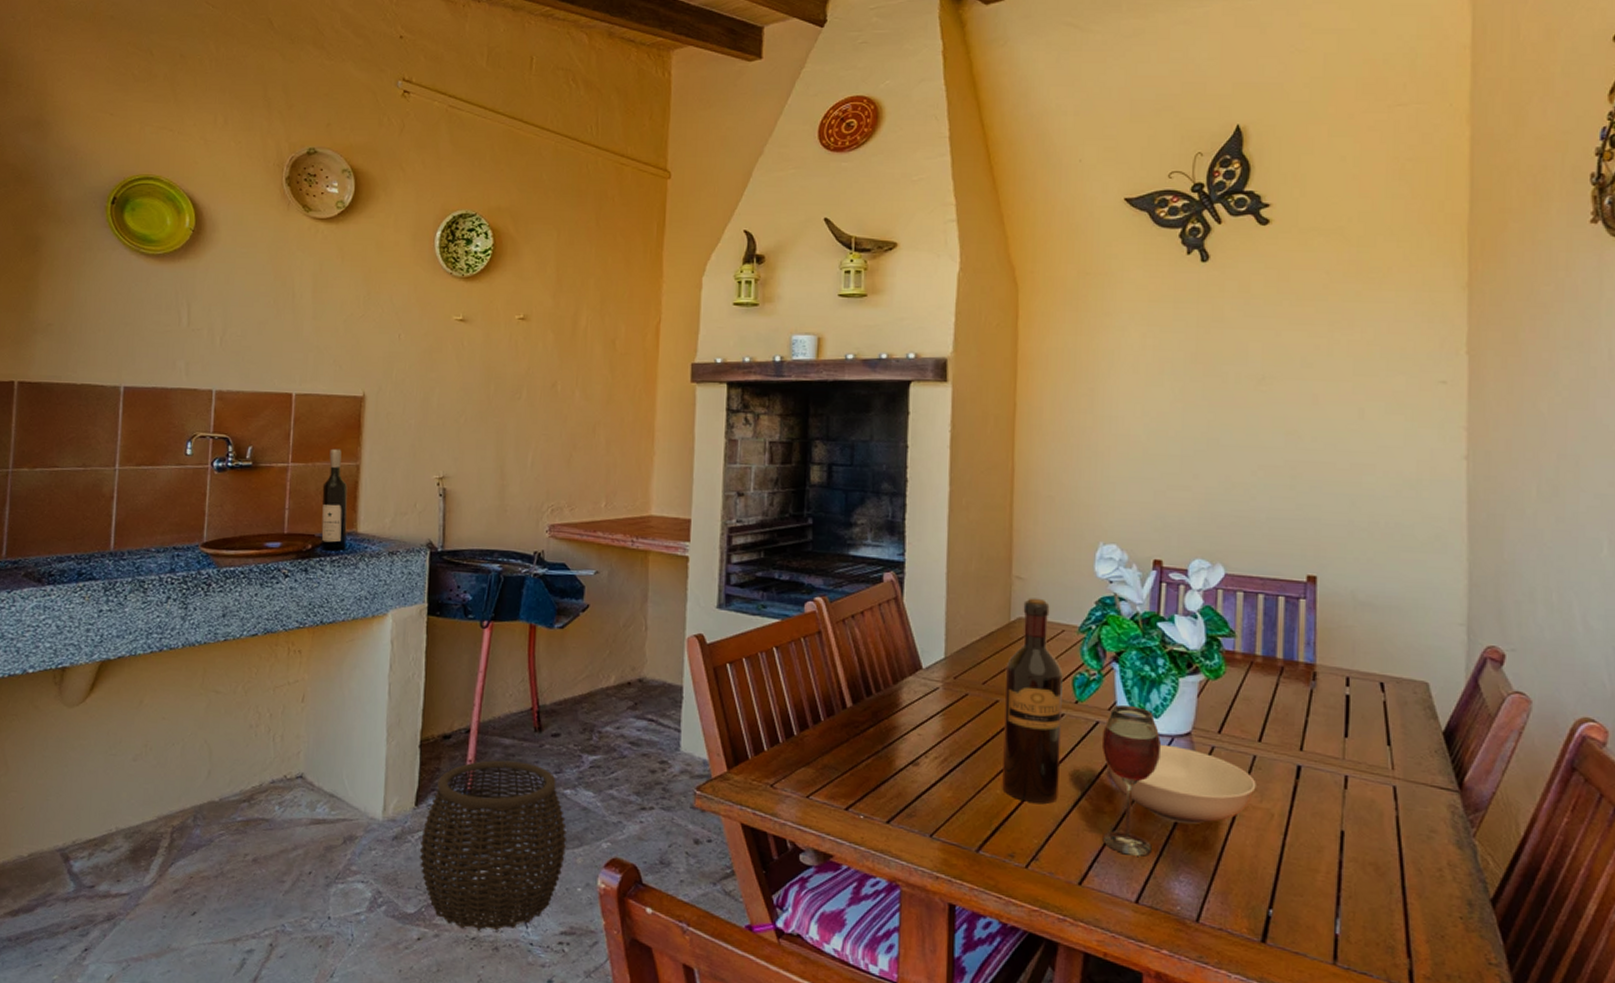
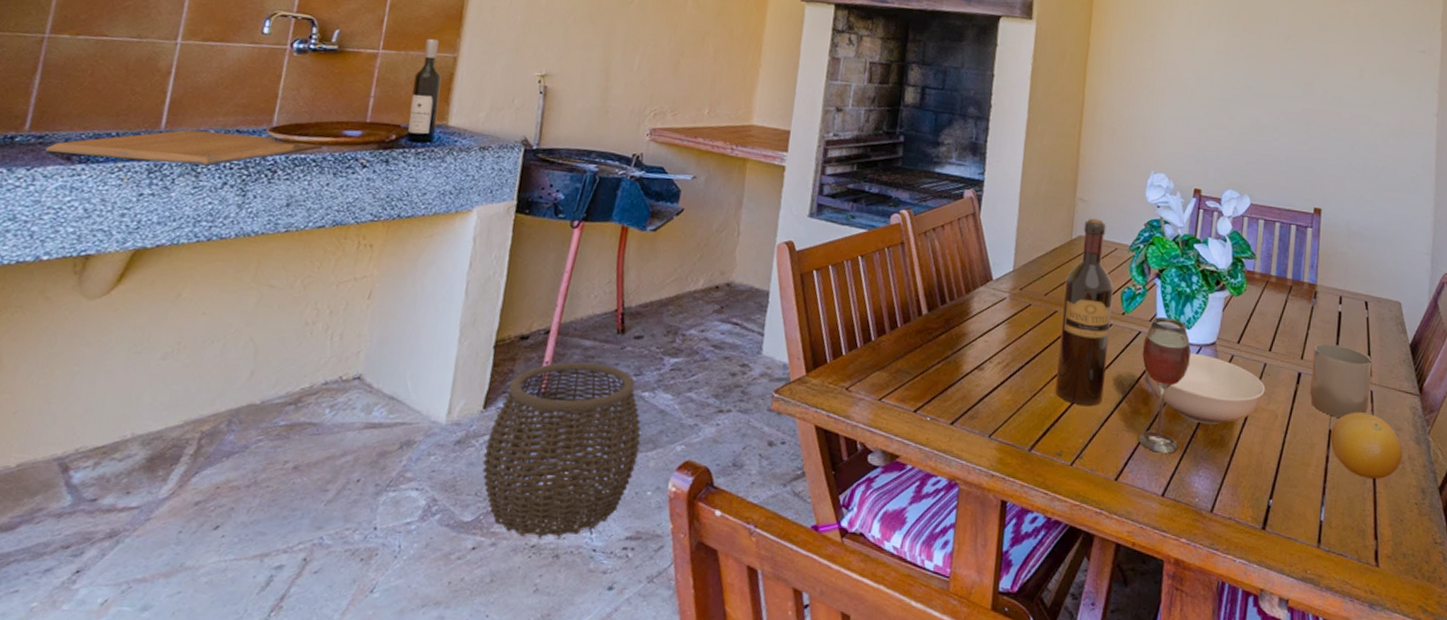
chopping board: none [20,549,247,582] -> present [45,129,322,166]
cup: none [1314,731,1394,819] -> present [1310,343,1373,419]
fruit: none [1342,810,1440,889] -> present [1330,412,1403,479]

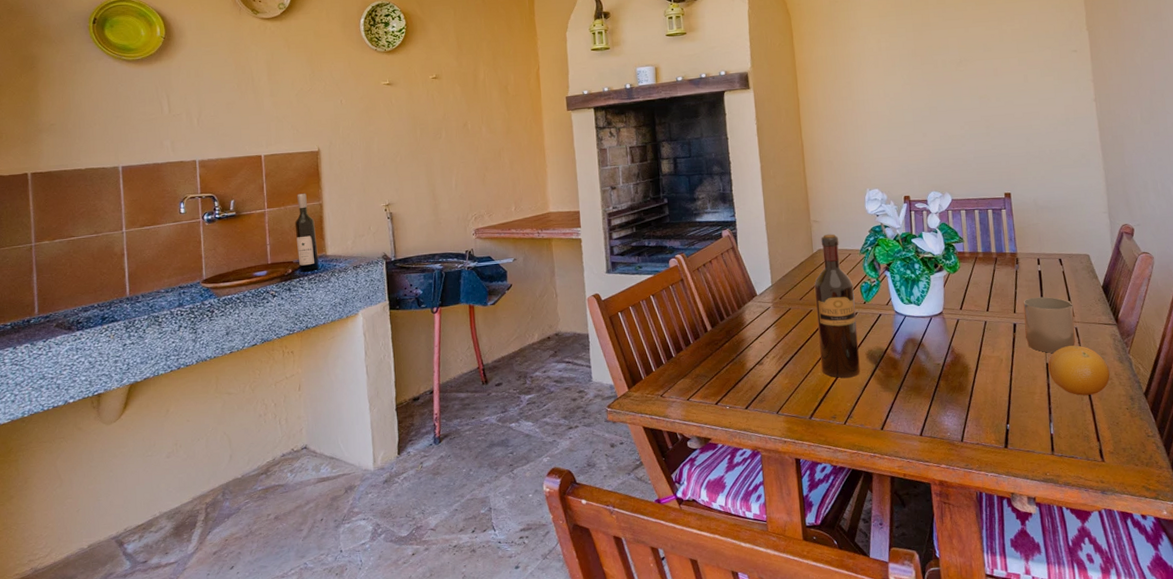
chopping board: present [45,129,322,166] -> none [52,285,241,327]
woven basket: present [482,362,642,538] -> none [405,408,517,541]
wineglass: present [1137,317,1192,454] -> none [884,300,927,404]
bowl: present [1145,352,1266,425] -> none [890,323,989,376]

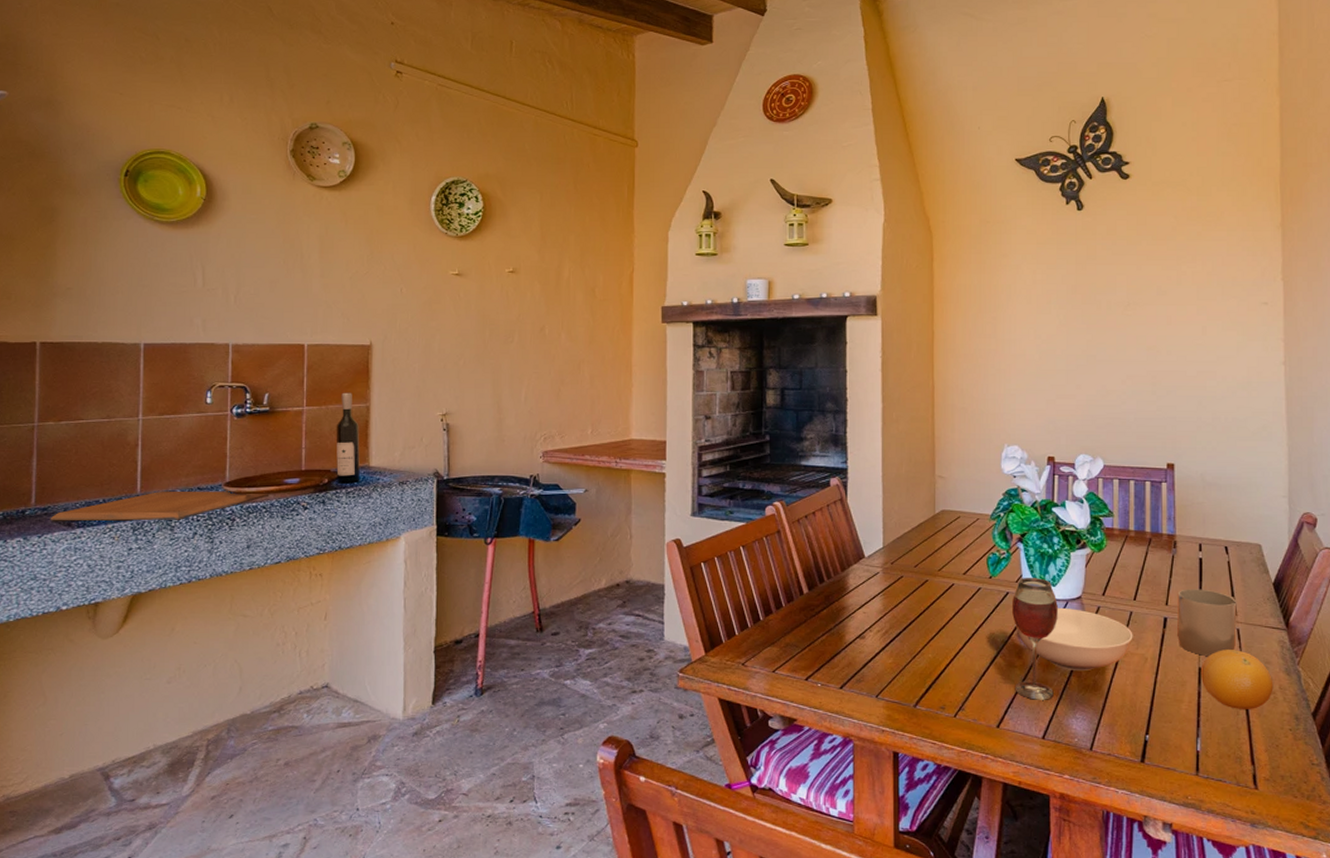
chopping board: none [52,285,241,327] -> present [50,491,268,521]
wine bottle: present [814,234,860,378] -> none [932,493,979,663]
wineglass: none [884,300,927,404] -> present [1011,578,1059,700]
bowl: none [890,323,989,376] -> present [1016,607,1133,672]

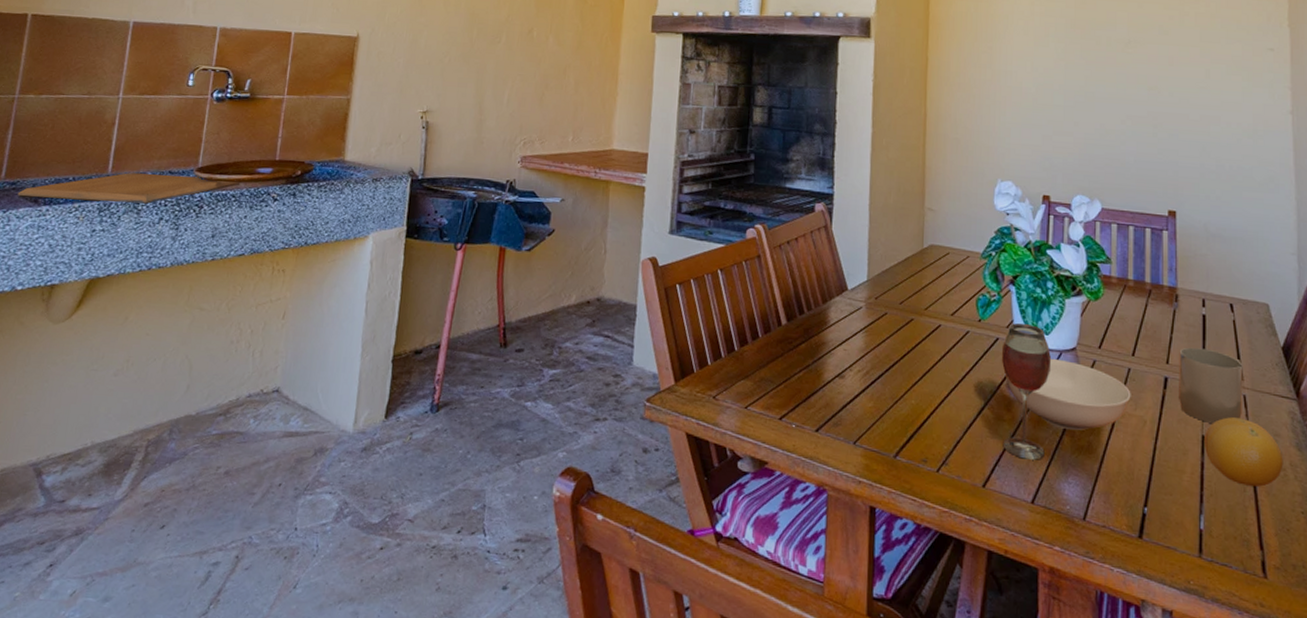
bottle: present [336,392,360,484] -> none [310,83,338,177]

